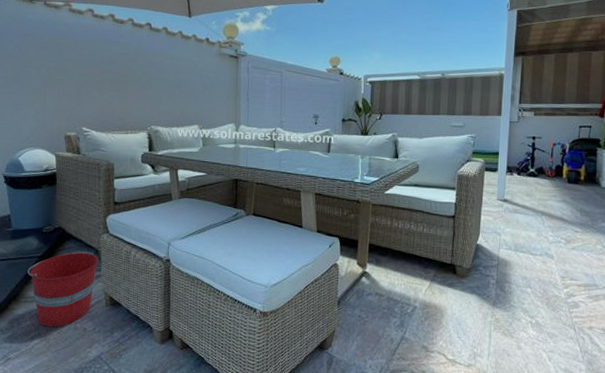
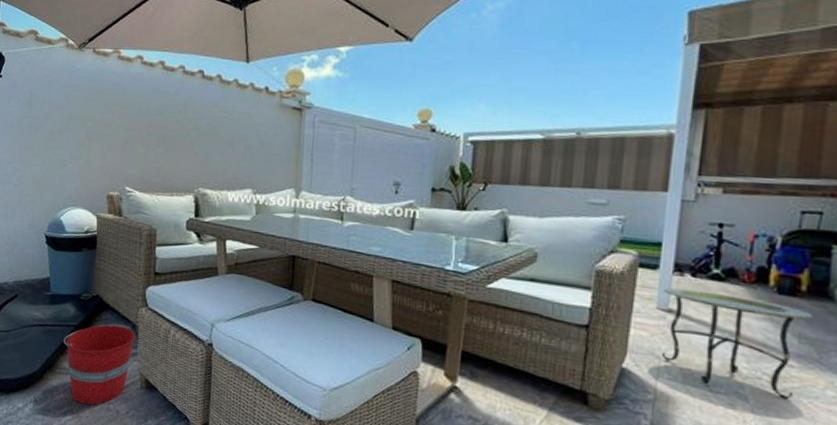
side table: none [500,184,588,255] -> present [661,287,812,400]

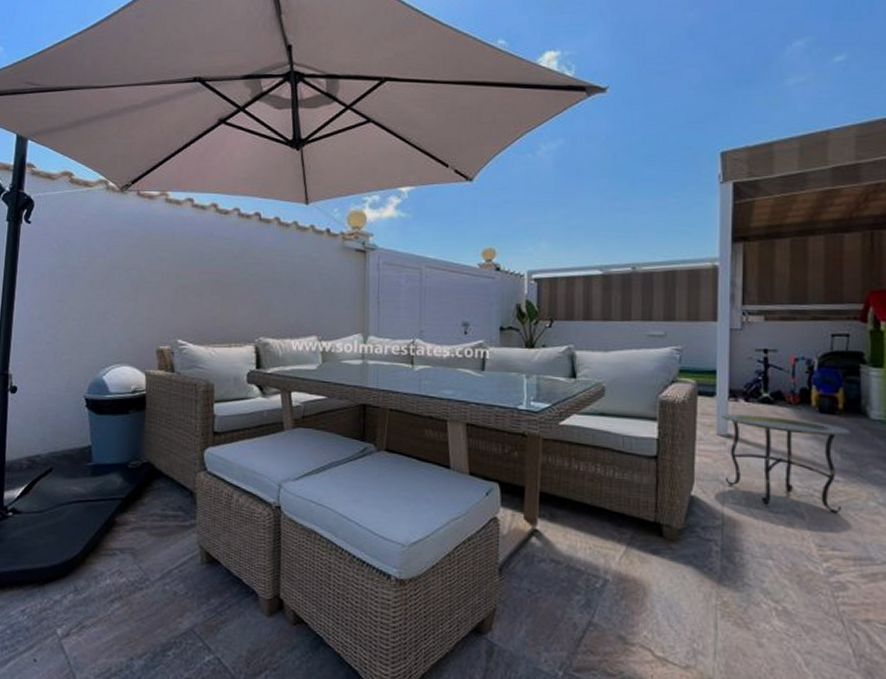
bucket: present [63,324,135,405] -> none [109,493,193,589]

